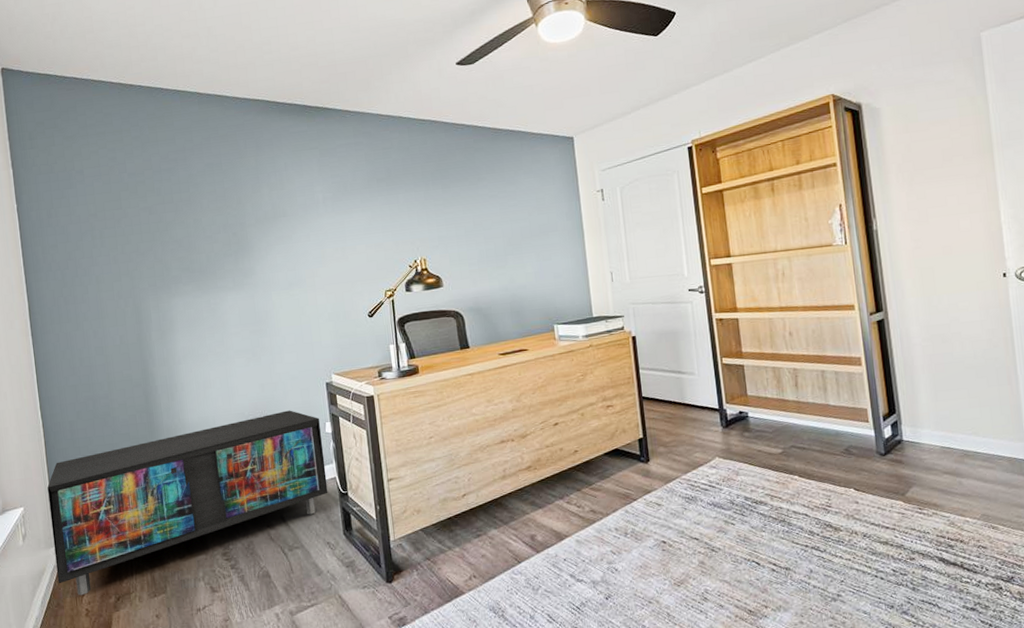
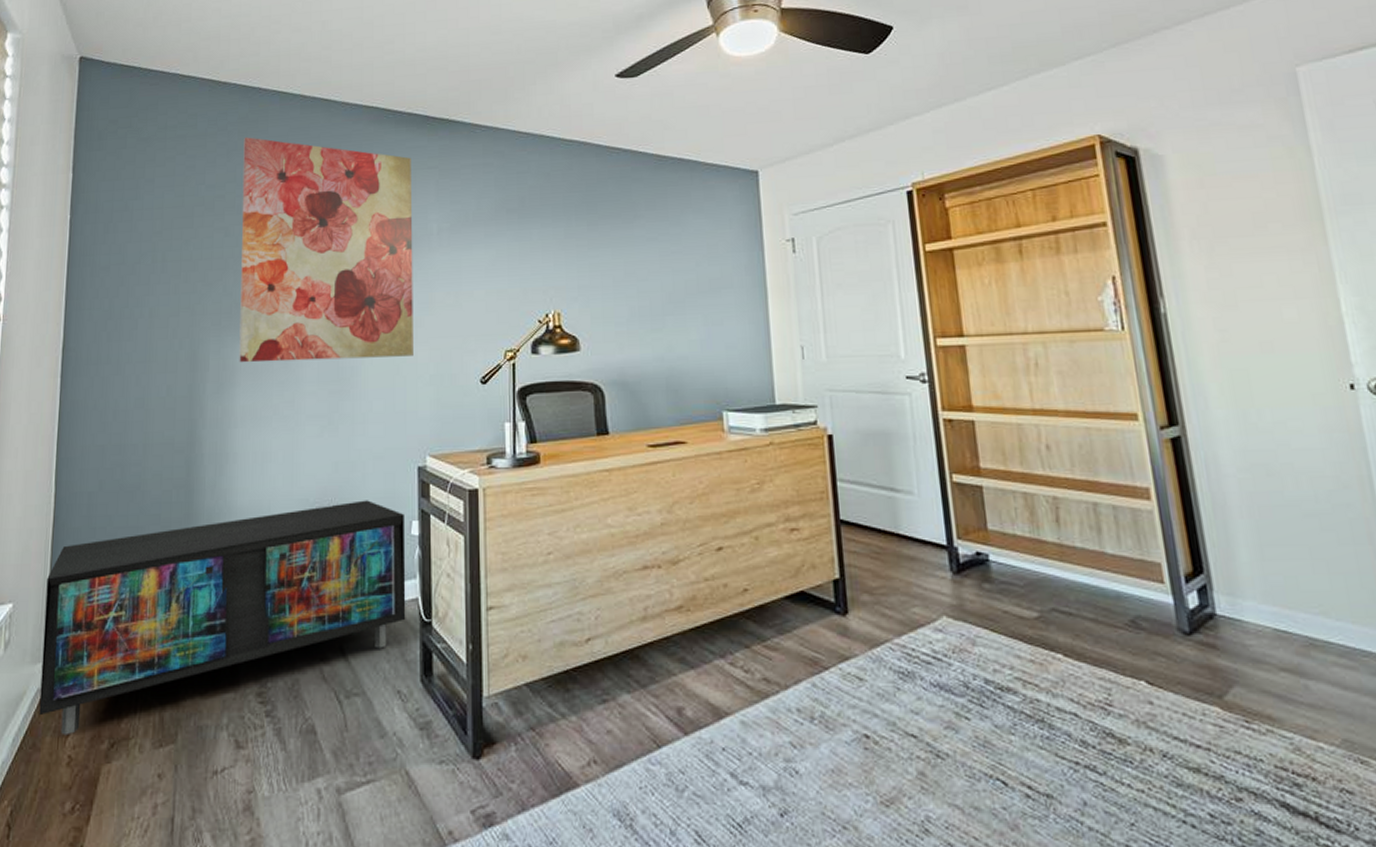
wall art: none [154,130,314,314] -> present [239,137,413,363]

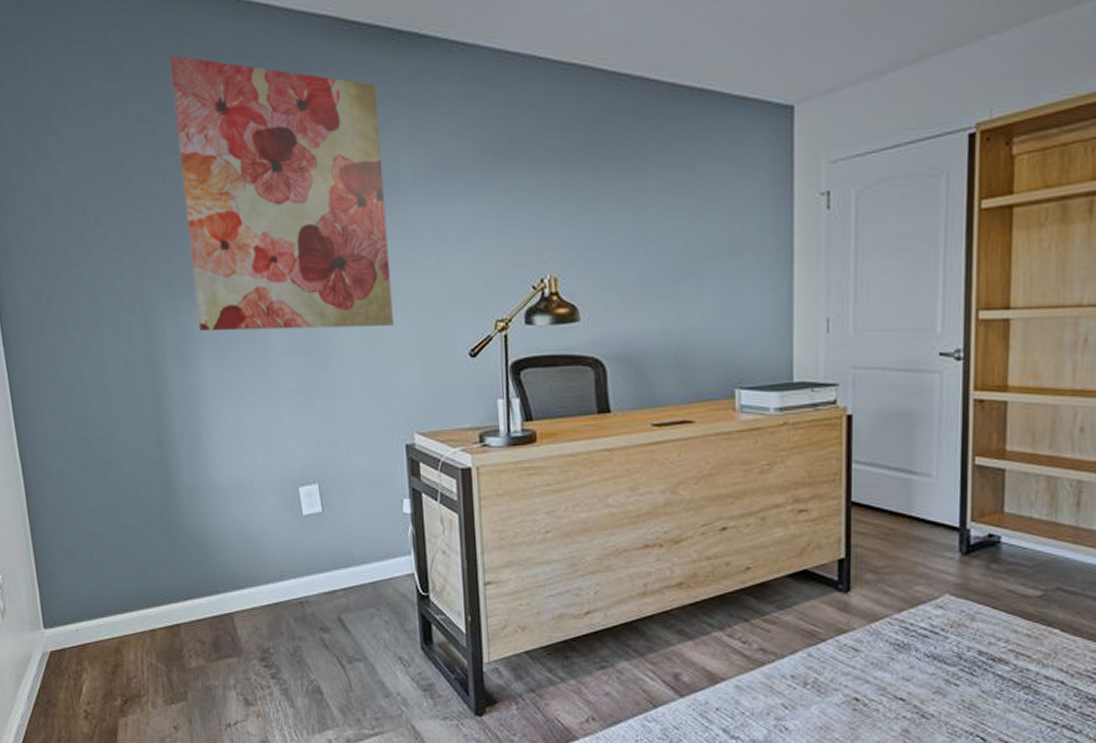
storage cabinet: present [39,500,406,736] -> none [31,478,403,693]

